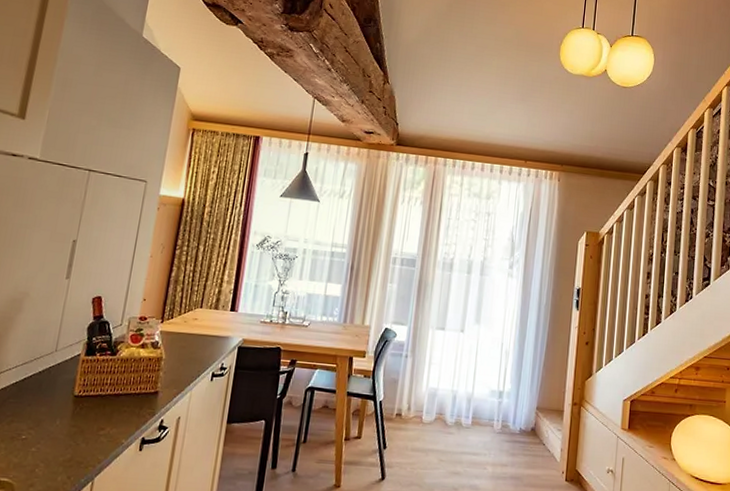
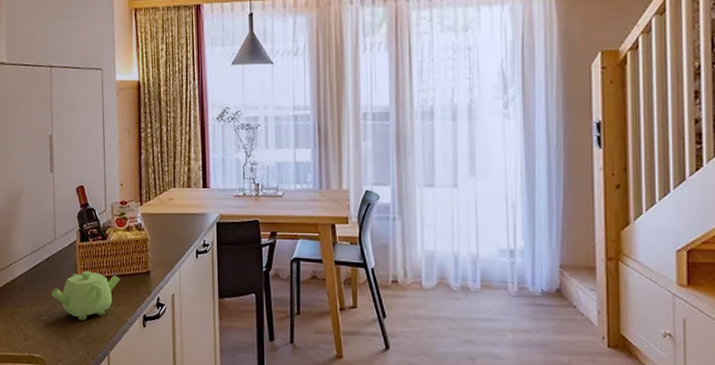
teapot: none [38,387,123,441] -> present [51,271,120,320]

